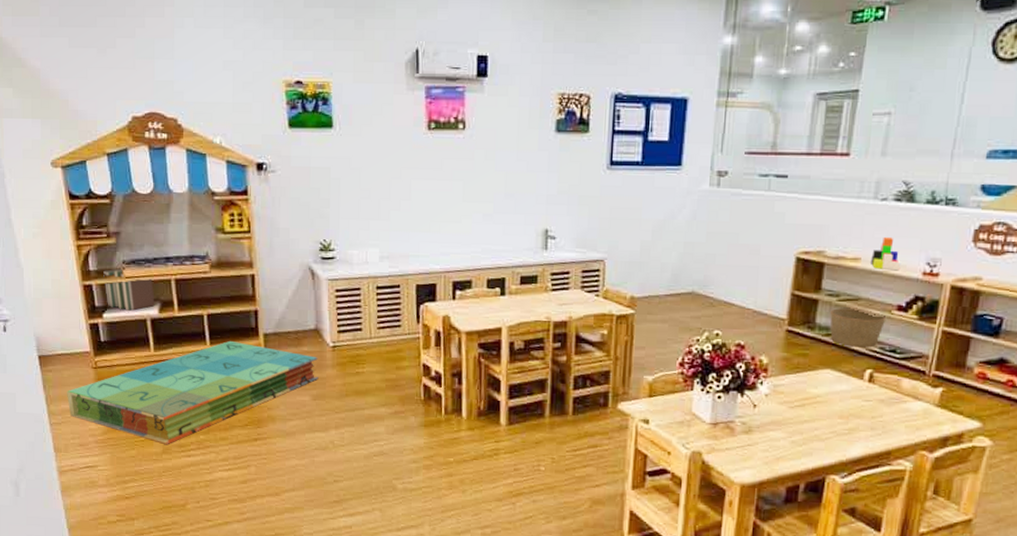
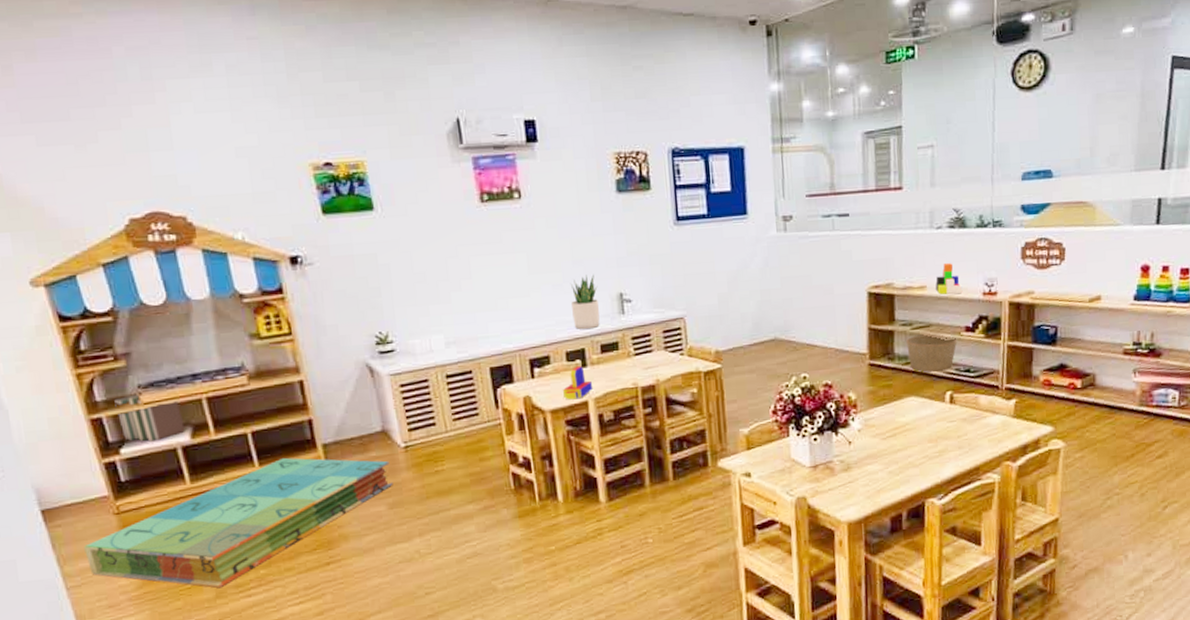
toy blocks: none [480,294,509,325] -> present [563,366,594,400]
planter: none [498,208,526,261] -> present [571,274,600,330]

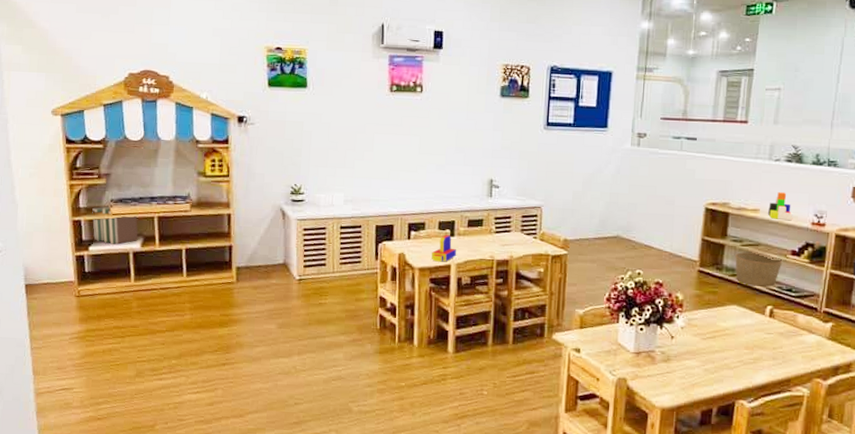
play mat: present [84,457,393,588] -> none [49,273,285,368]
planter: present [571,274,600,330] -> none [449,160,473,206]

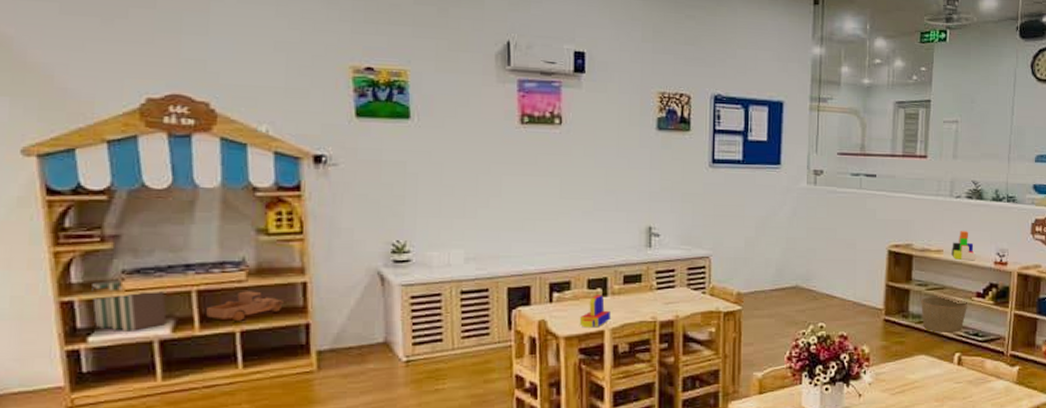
toy truck: none [163,218,216,242] -> present [206,291,285,322]

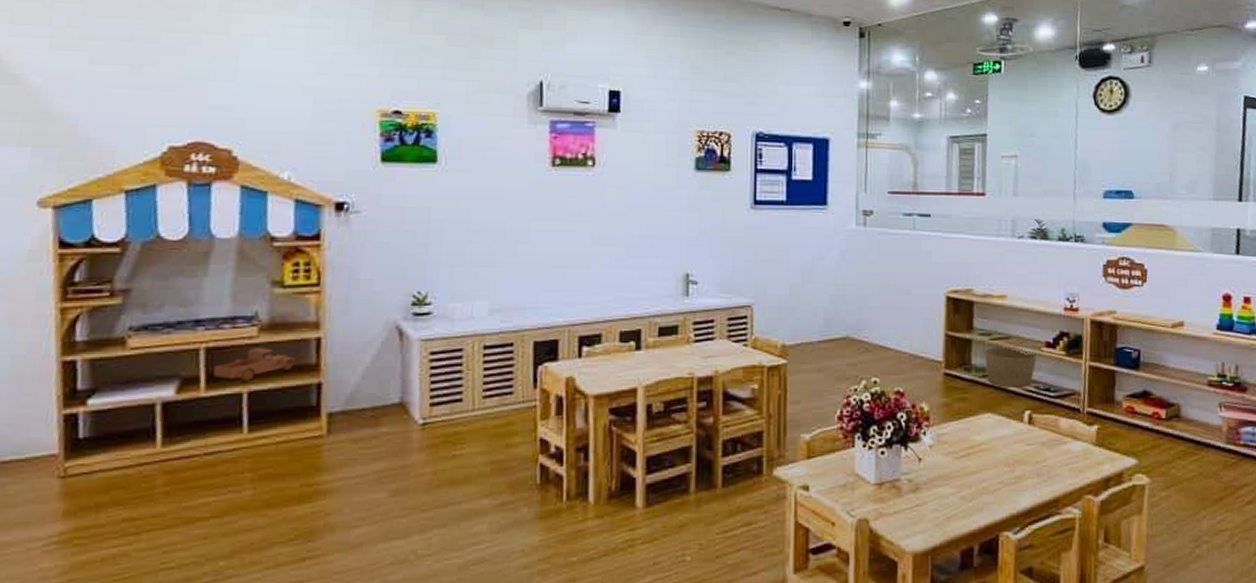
books: present [91,278,167,331] -> none [95,335,172,393]
toy blocks: present [580,295,611,328] -> none [611,349,645,385]
toy blocks: present [952,231,975,261] -> none [1016,274,1043,307]

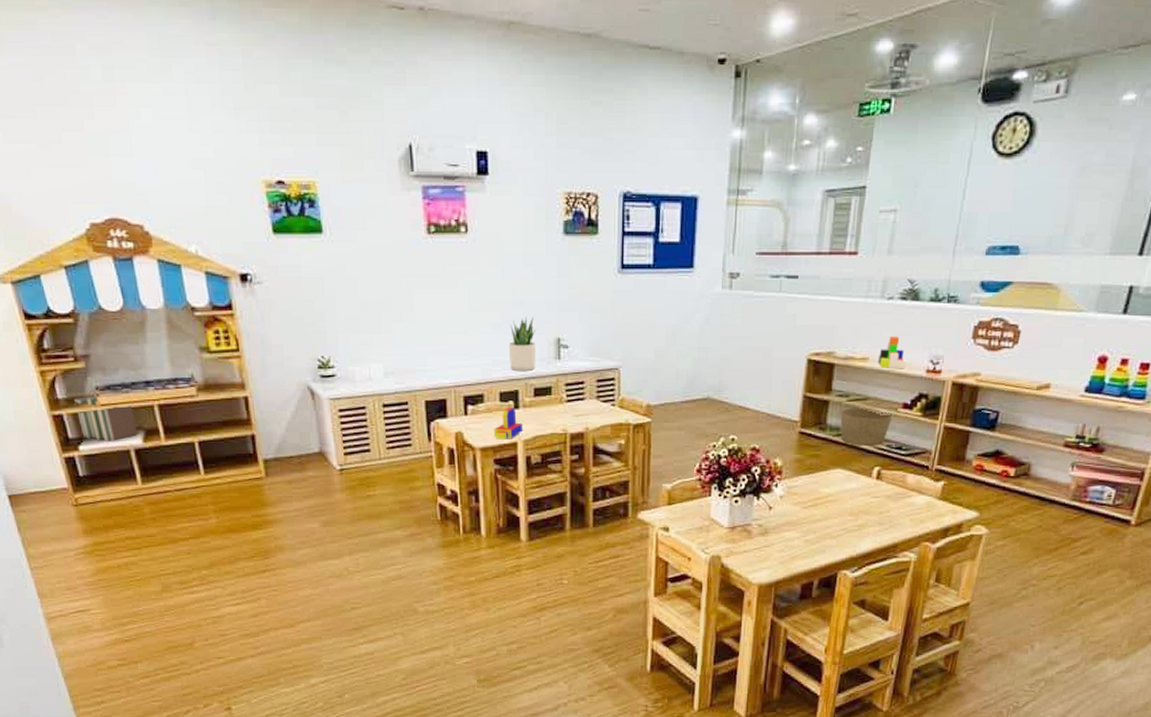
books: none [95,335,172,393] -> present [74,394,138,441]
toy truck: present [213,348,297,382] -> none [168,405,232,433]
toy blocks: none [611,349,645,385] -> present [494,407,524,440]
planter: none [632,251,664,310] -> present [509,316,536,372]
toy blocks: none [1016,274,1043,307] -> present [878,336,905,369]

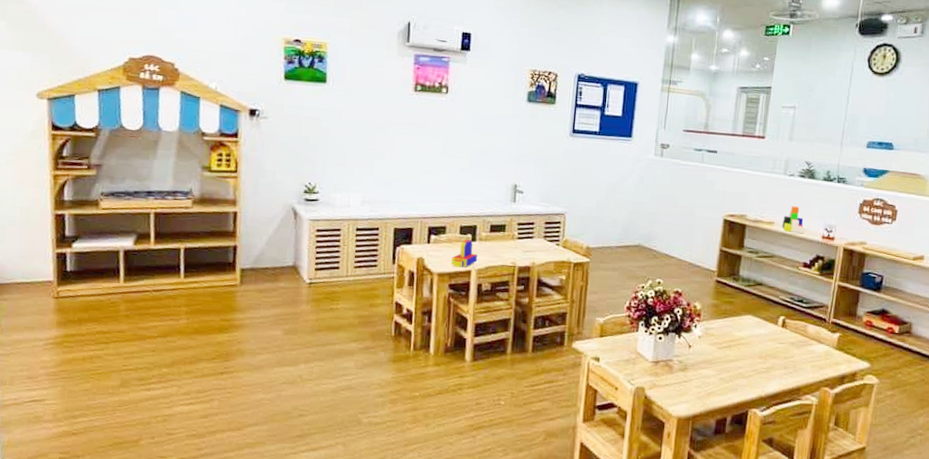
books: present [74,394,138,441] -> none [78,199,131,242]
planter: present [509,316,536,372] -> none [471,164,497,211]
basket: present [840,408,893,446] -> none [751,263,795,298]

